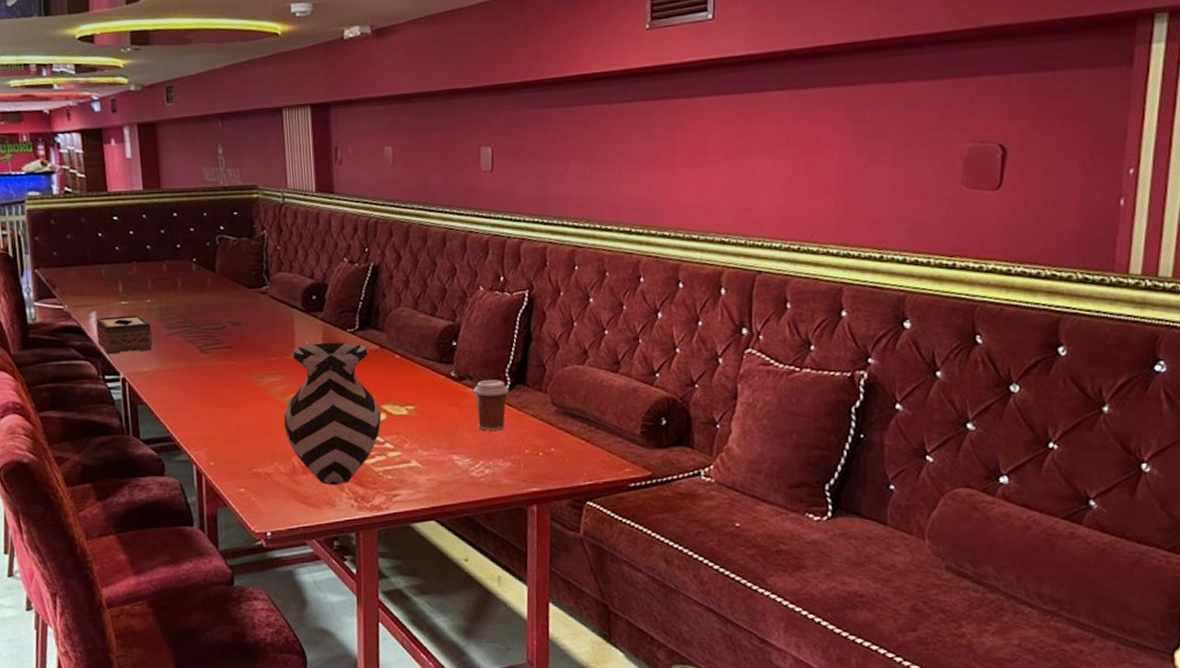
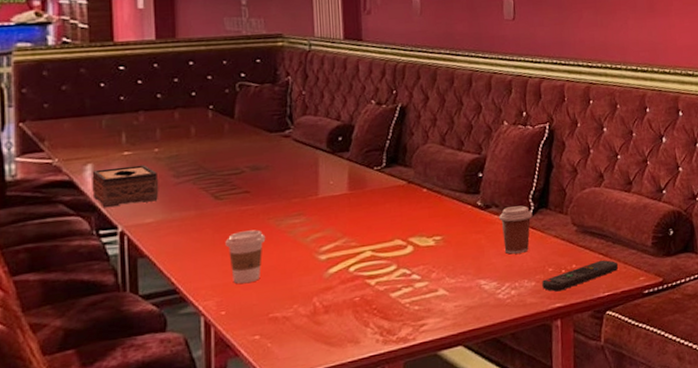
coffee cup: none [211,385,248,438] -> present [225,229,266,284]
vase: present [283,342,381,486] -> none [305,180,408,322]
remote control: none [518,445,602,475] -> present [542,259,619,292]

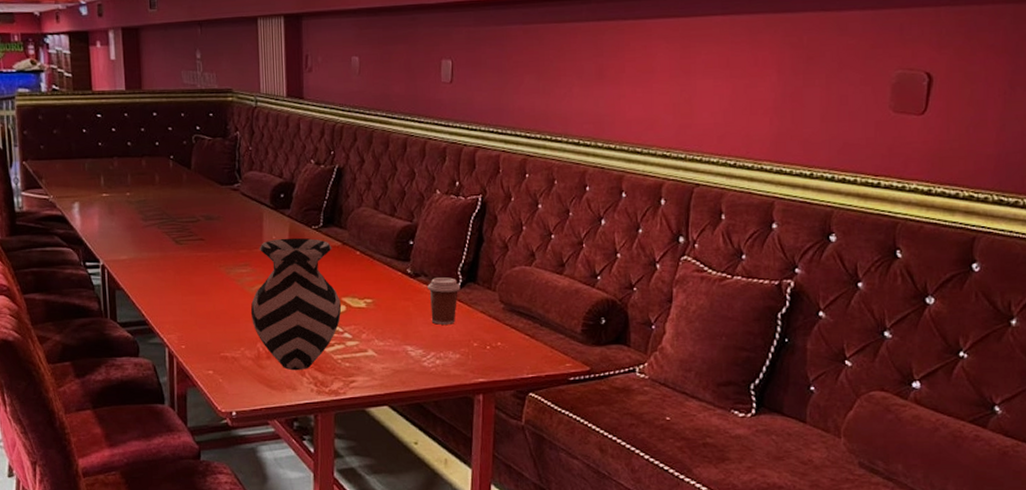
tissue box: present [92,164,159,208] -> none [78,206,131,243]
coffee cup: present [225,229,266,284] -> none [184,275,218,323]
vase: none [305,180,408,322] -> present [250,237,341,371]
remote control: present [542,259,619,292] -> none [466,341,545,367]

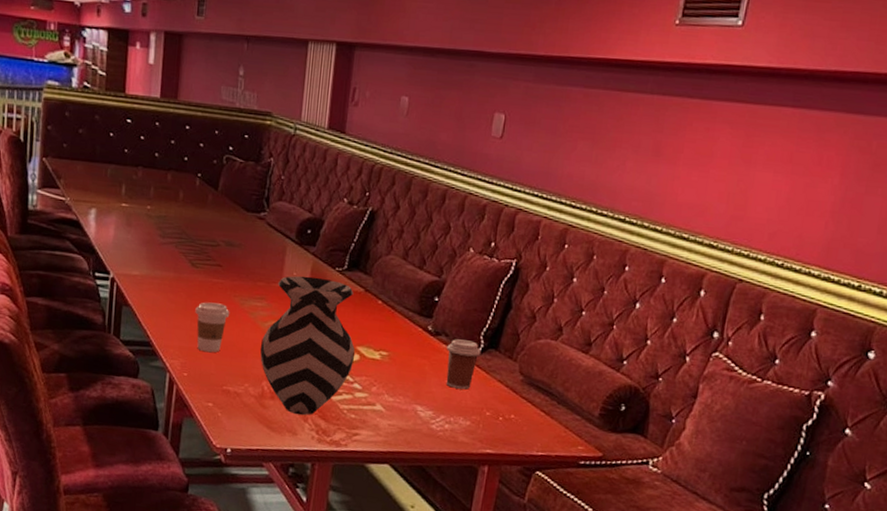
coffee cup: none [184,275,218,323] -> present [195,302,230,353]

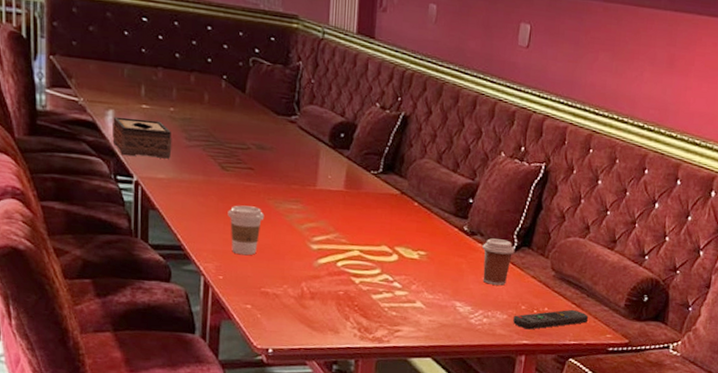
tissue box: none [93,215,148,256] -> present [112,116,172,159]
vase: present [260,276,355,416] -> none [297,179,393,315]
remote control: none [476,417,559,438] -> present [513,309,589,330]

